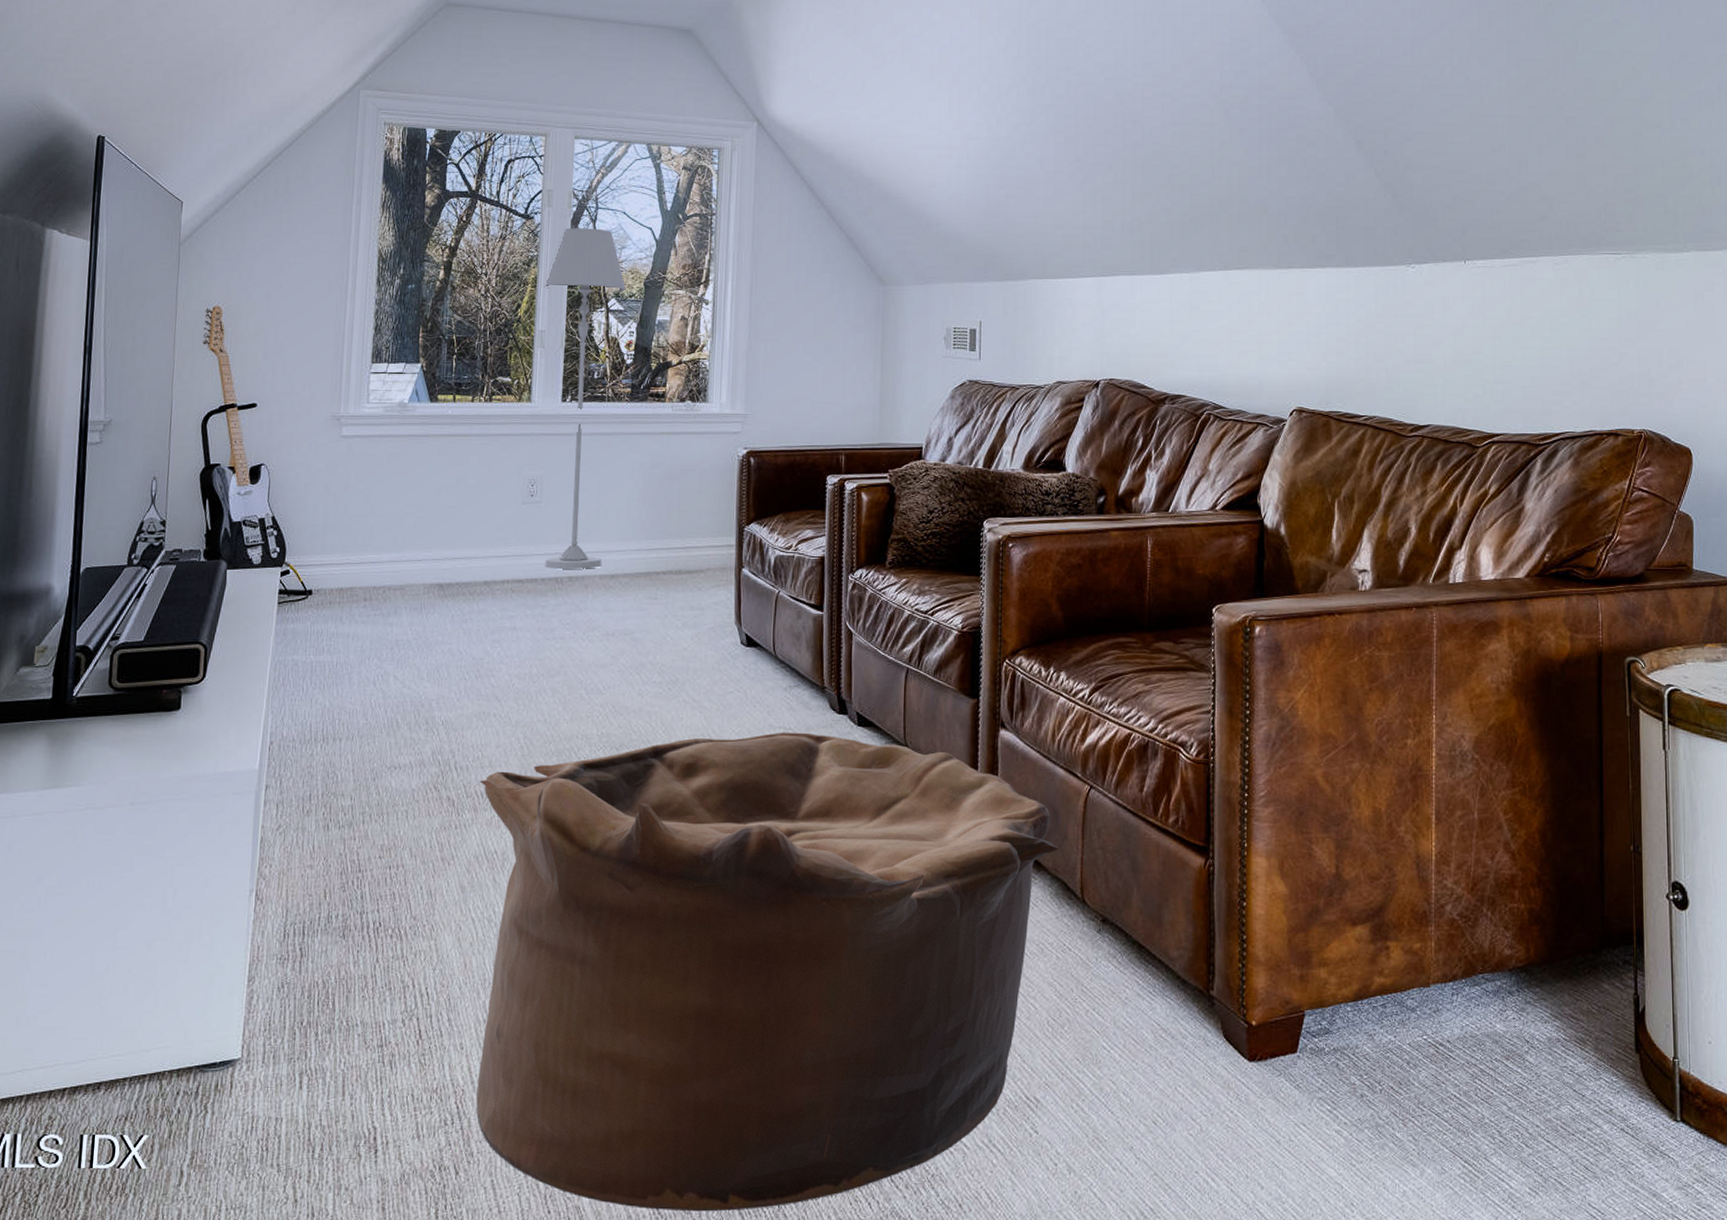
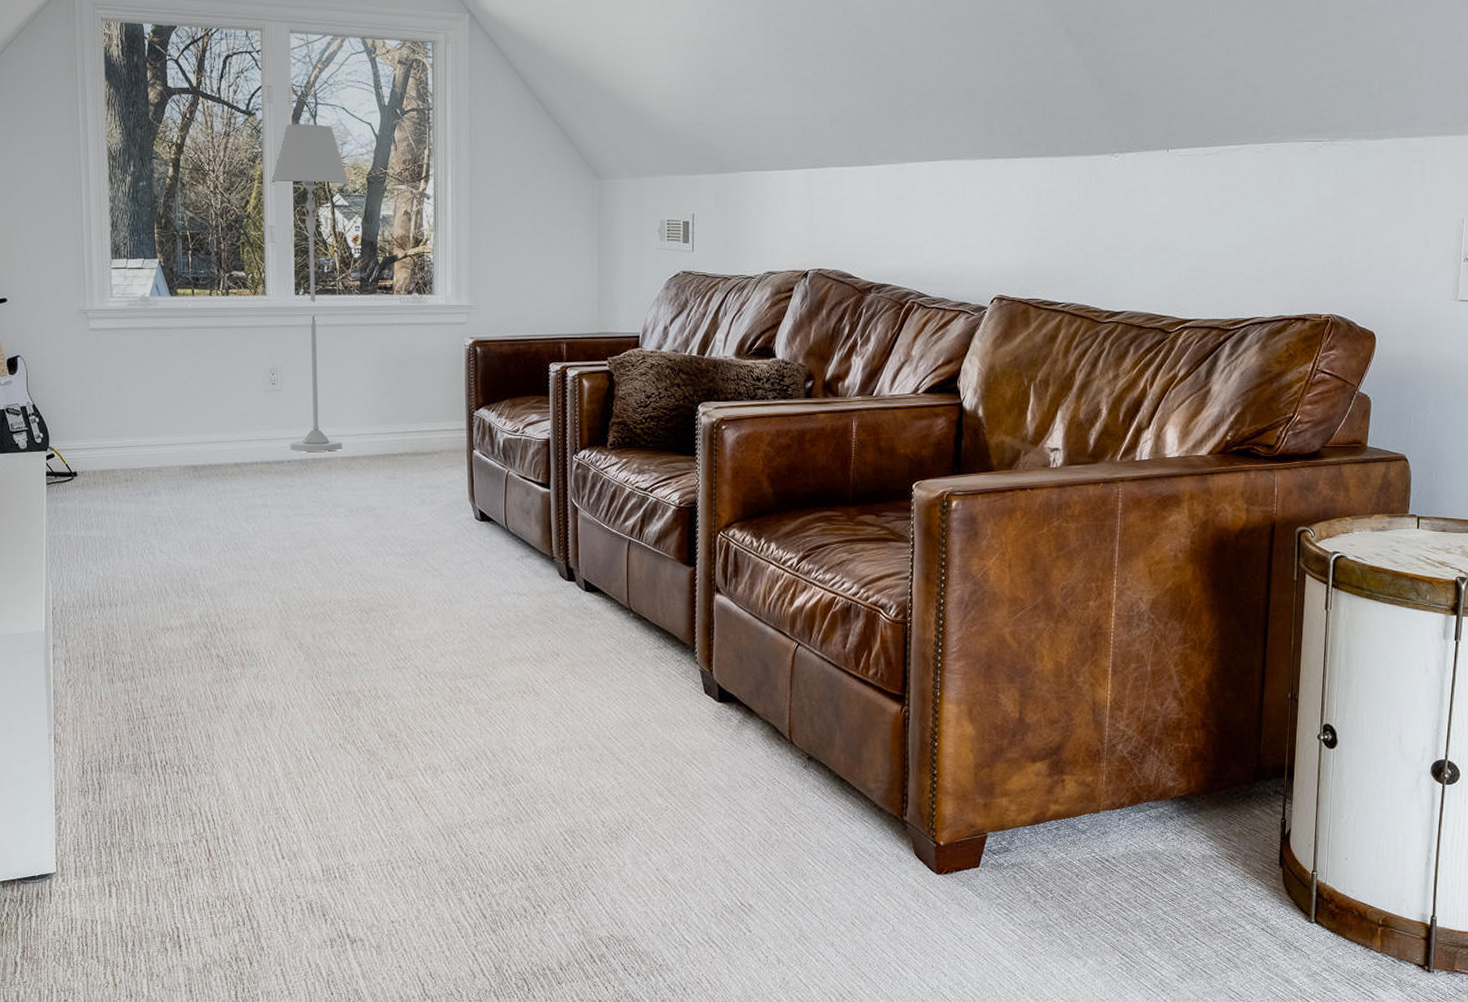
bean bag chair: present [476,732,1060,1212] -> none [244,597,770,994]

